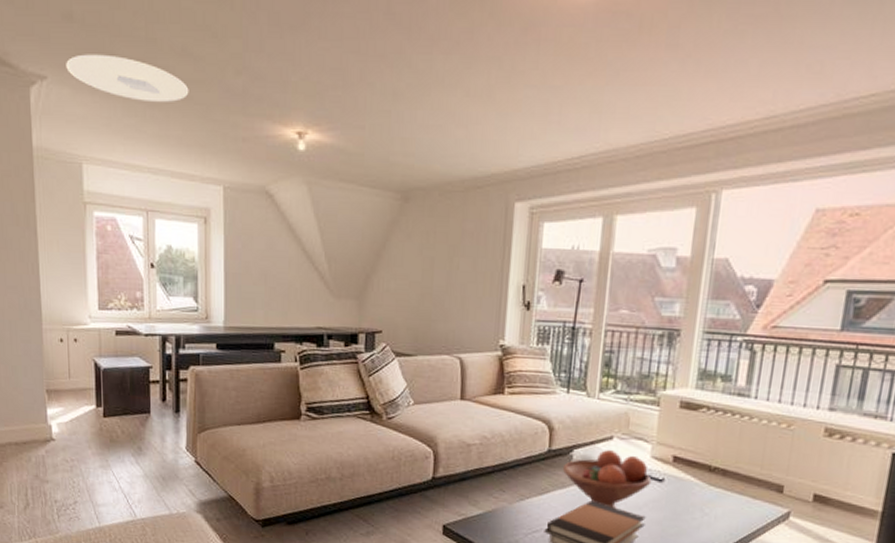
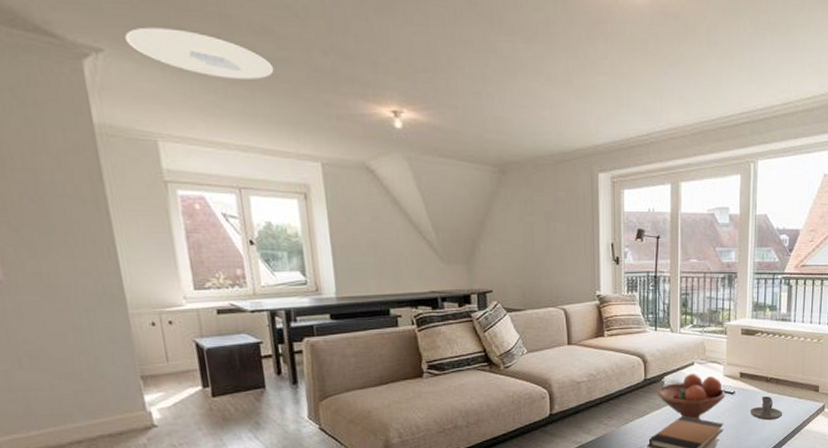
candle holder: none [682,490,729,522] -> present [749,396,783,421]

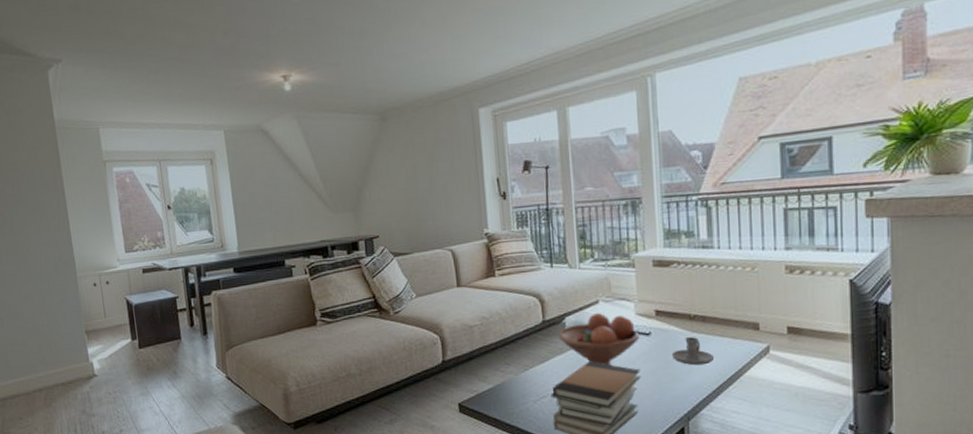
ceiling light: present [125,27,274,79] -> none [77,34,186,69]

